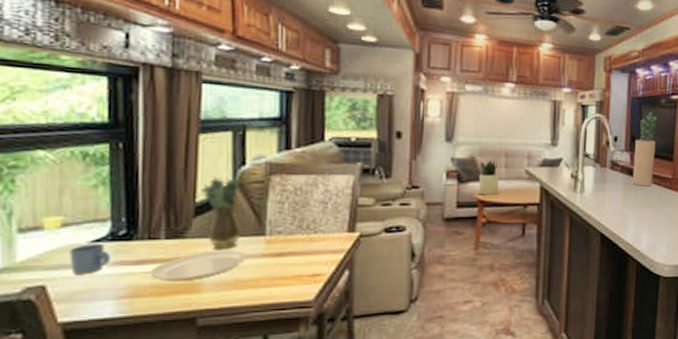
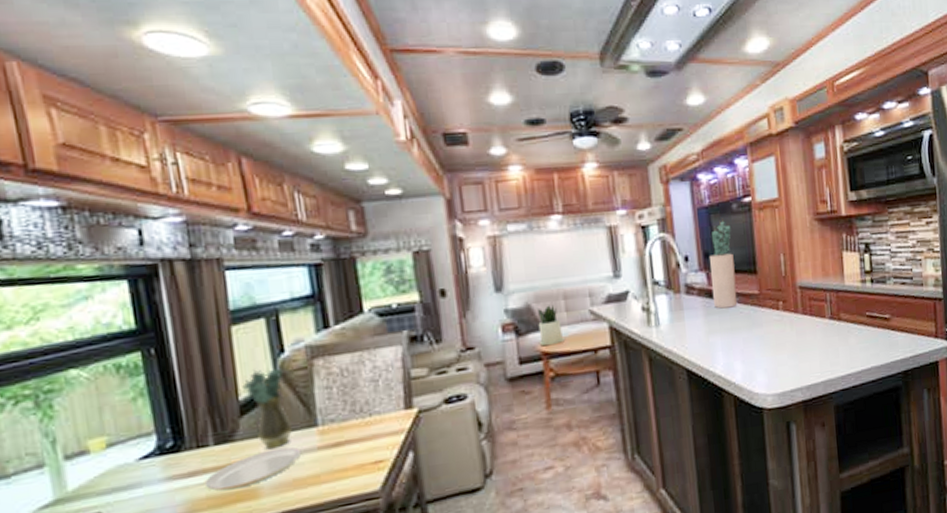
mug: present [69,244,111,275] -> none [119,459,163,497]

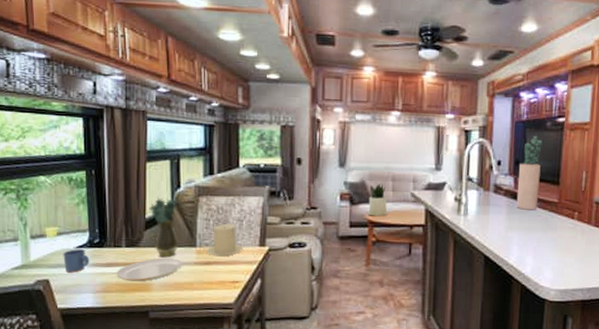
mug: none [119,459,163,497] -> present [63,249,90,273]
candle: none [333,387,383,434] -> present [206,223,243,257]

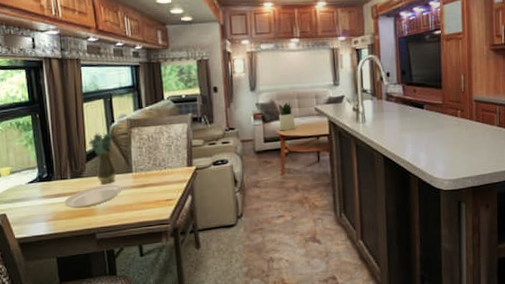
mug: present [63,249,90,273] -> none [16,184,41,206]
candle: present [206,223,243,257] -> none [141,149,173,179]
vase: present [516,133,542,210] -> none [405,45,425,113]

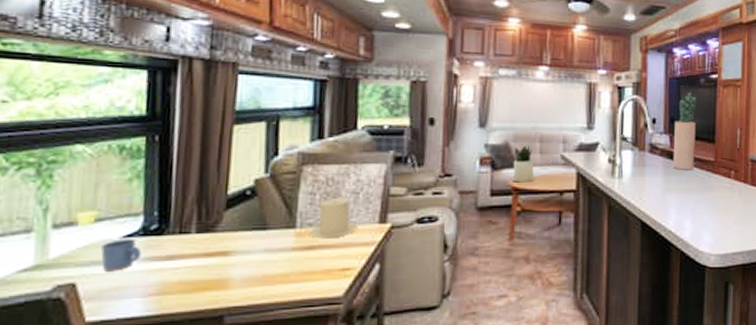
mug: none [16,184,41,206] -> present [100,239,142,272]
plate: present [64,184,122,208] -> none [179,244,276,278]
vase: present [88,131,117,185] -> none [233,167,273,244]
candle: none [141,149,173,179] -> present [309,197,358,239]
vase: none [405,45,425,113] -> present [672,89,697,170]

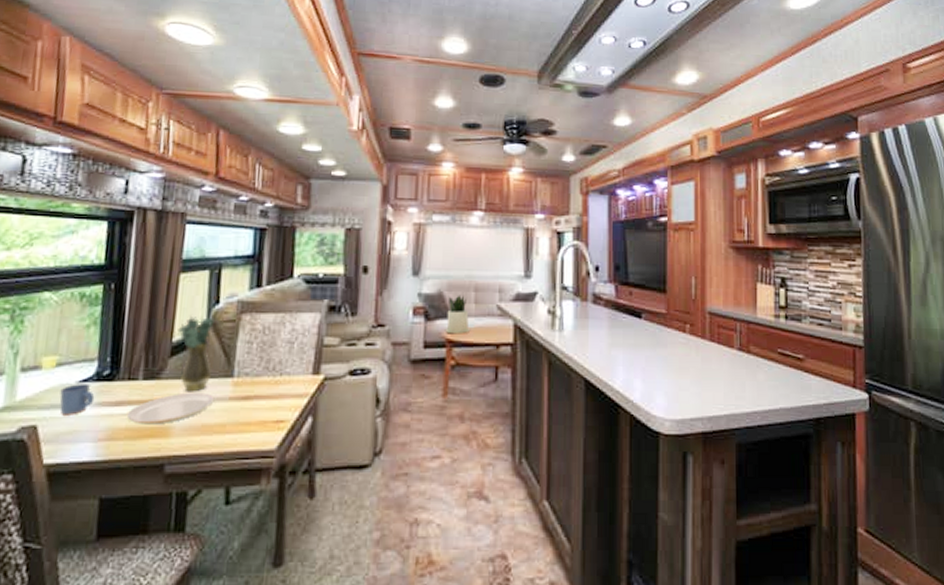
plate: none [179,244,276,278] -> present [126,392,215,425]
vase: none [233,167,273,244] -> present [178,315,215,392]
candle: present [309,197,358,239] -> none [245,346,292,389]
vase: present [672,89,697,170] -> none [619,234,644,323]

